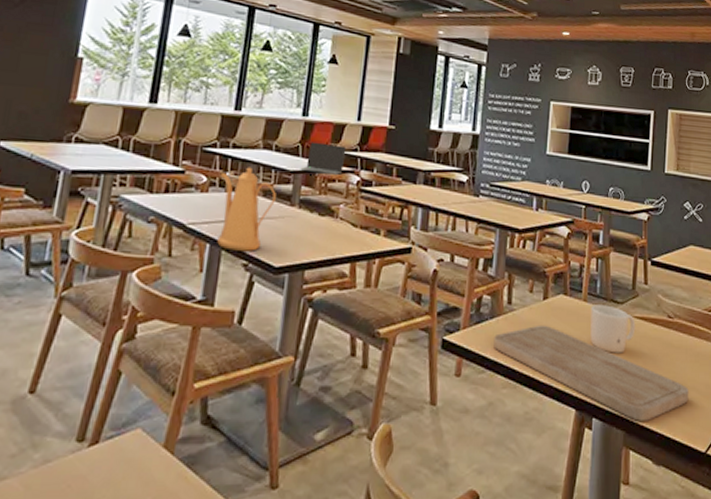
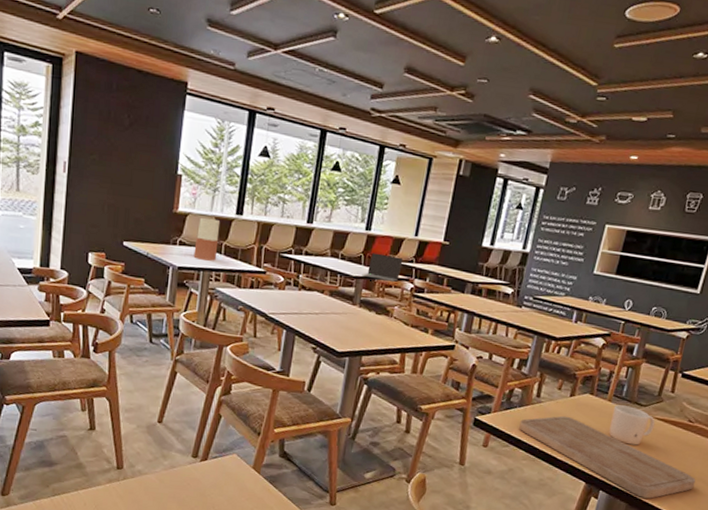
vase: none [93,107,129,161] -> present [193,217,221,261]
coffee pot: present [217,167,276,252] -> none [292,271,341,339]

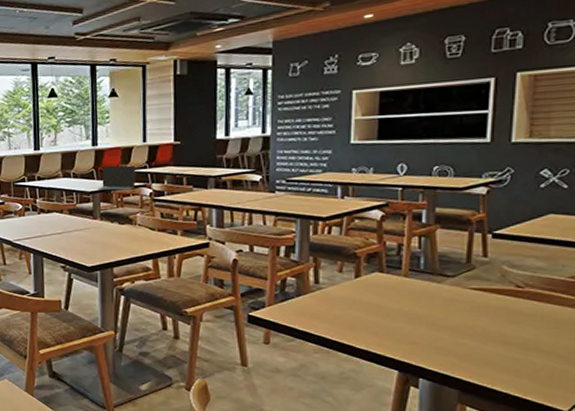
cutting board: present [519,416,696,499] -> none [302,300,545,382]
mug: present [608,405,656,446] -> none [413,279,472,322]

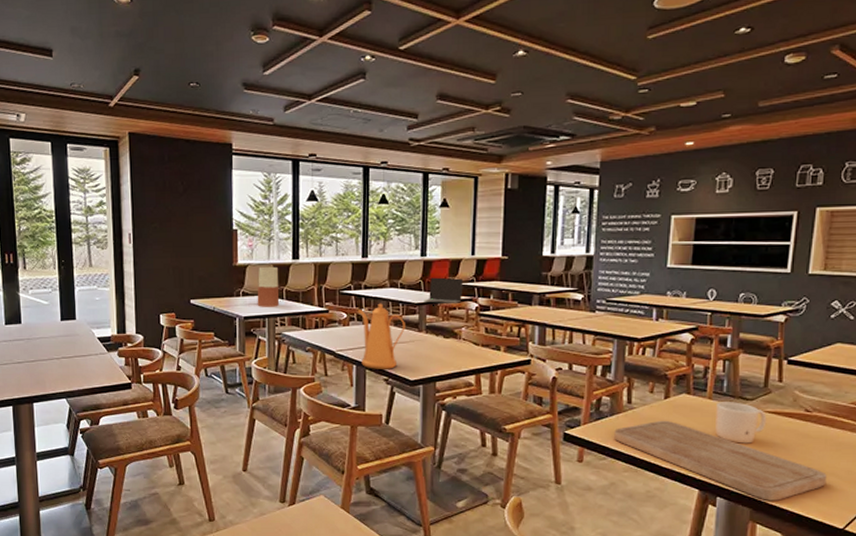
coffee pot: none [32,193,80,257] -> present [357,303,405,369]
cutting board: none [302,300,545,382] -> present [614,420,827,501]
mug: none [413,279,472,322] -> present [715,402,767,444]

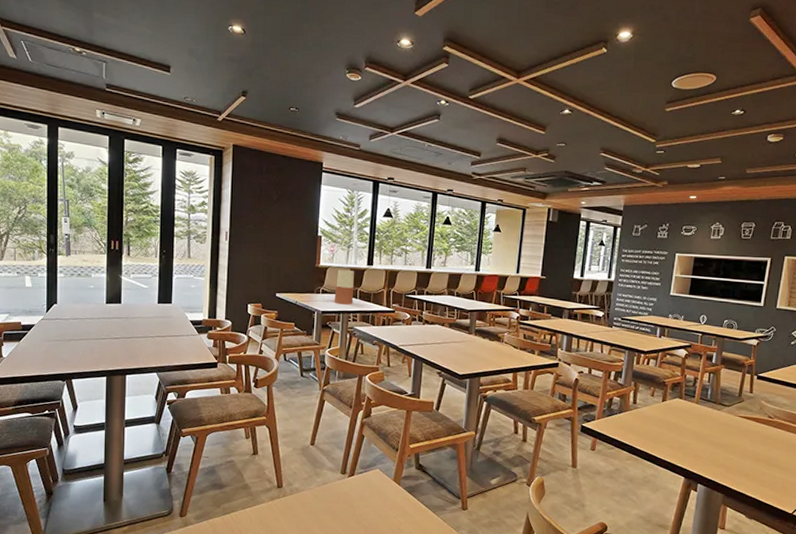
coffee pot: present [357,303,405,369] -> none [419,307,458,364]
laptop: present [424,277,463,305] -> none [475,289,509,313]
cutting board: present [614,420,827,501] -> none [621,419,782,489]
mug: present [715,402,767,444] -> none [700,406,740,442]

